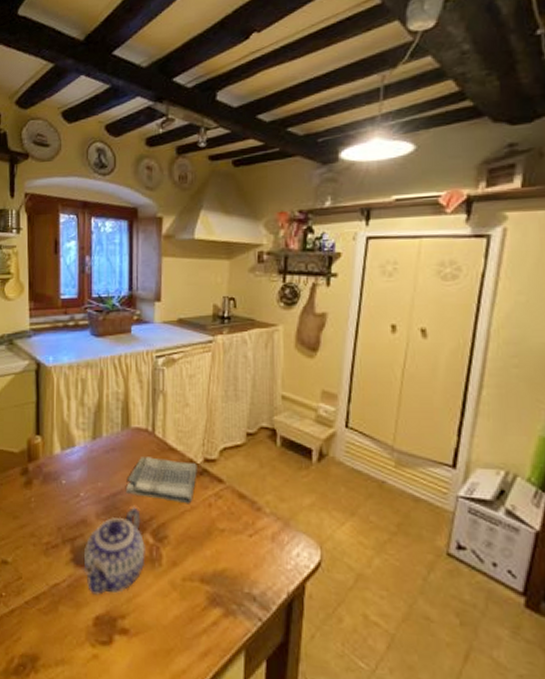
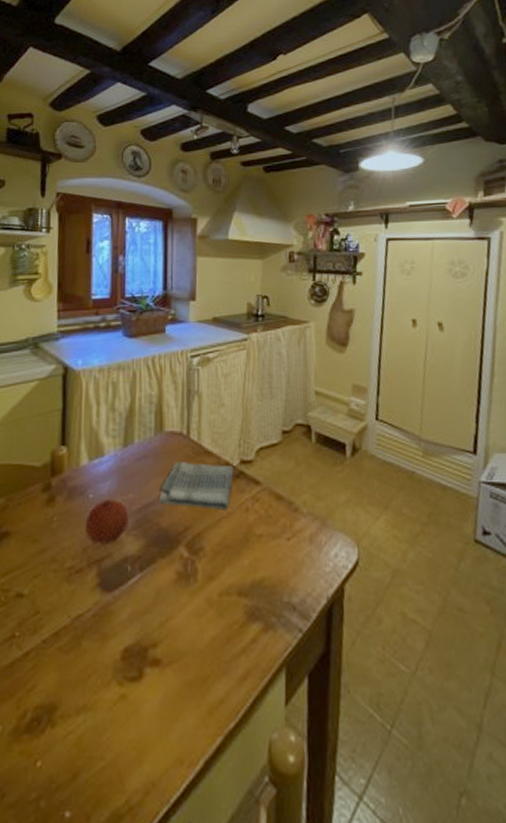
fruit: none [59,486,98,526] -> present [85,499,129,545]
teapot: present [83,507,145,595] -> none [111,518,180,623]

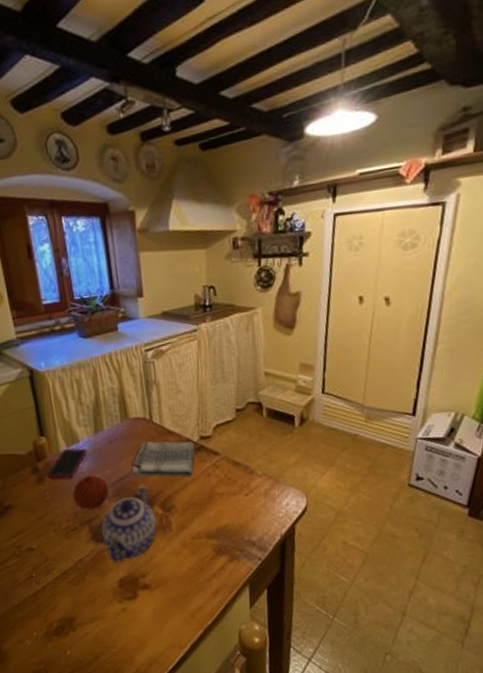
cell phone: none [60,464,110,502] -> present [47,448,87,479]
teapot: none [111,518,180,623] -> present [101,486,158,563]

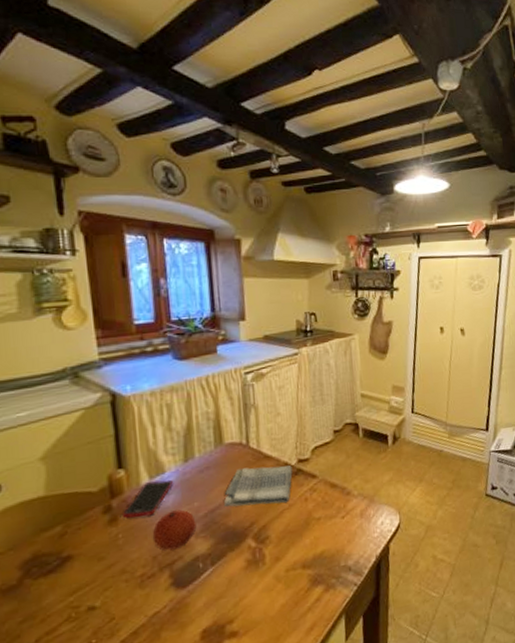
teapot: present [101,486,158,563] -> none [184,517,250,611]

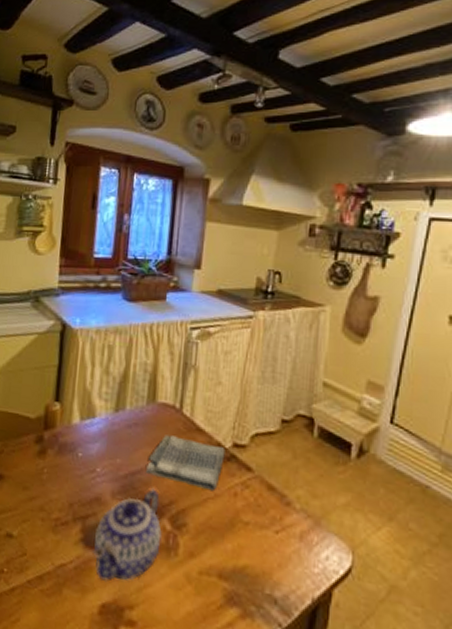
cell phone: present [123,479,173,518] -> none [51,423,101,459]
fruit: present [152,509,197,551] -> none [72,460,116,504]
teapot: none [184,517,250,611] -> present [93,489,162,581]

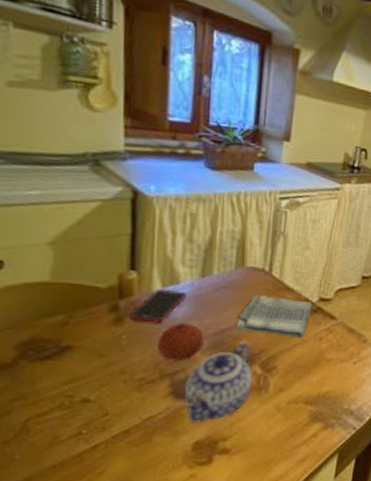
cell phone: none [51,423,101,459] -> present [129,290,186,323]
fruit: none [72,460,116,504] -> present [157,323,204,361]

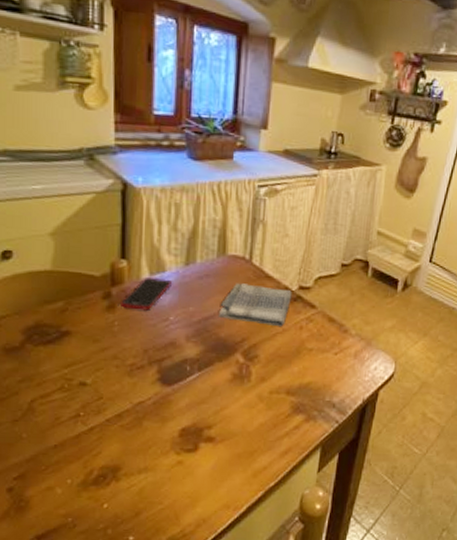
fruit: present [157,323,204,361] -> none [145,310,189,348]
teapot: present [183,342,253,423] -> none [170,330,236,410]

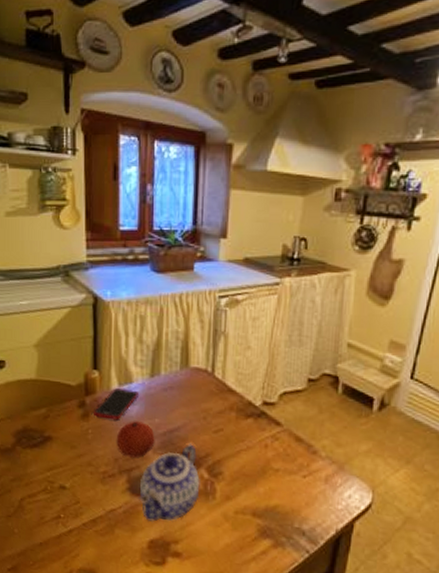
fruit: none [145,310,189,348] -> present [116,421,155,458]
teapot: none [170,330,236,410] -> present [139,444,200,522]
dish towel: present [219,283,292,327] -> none [183,396,256,444]

